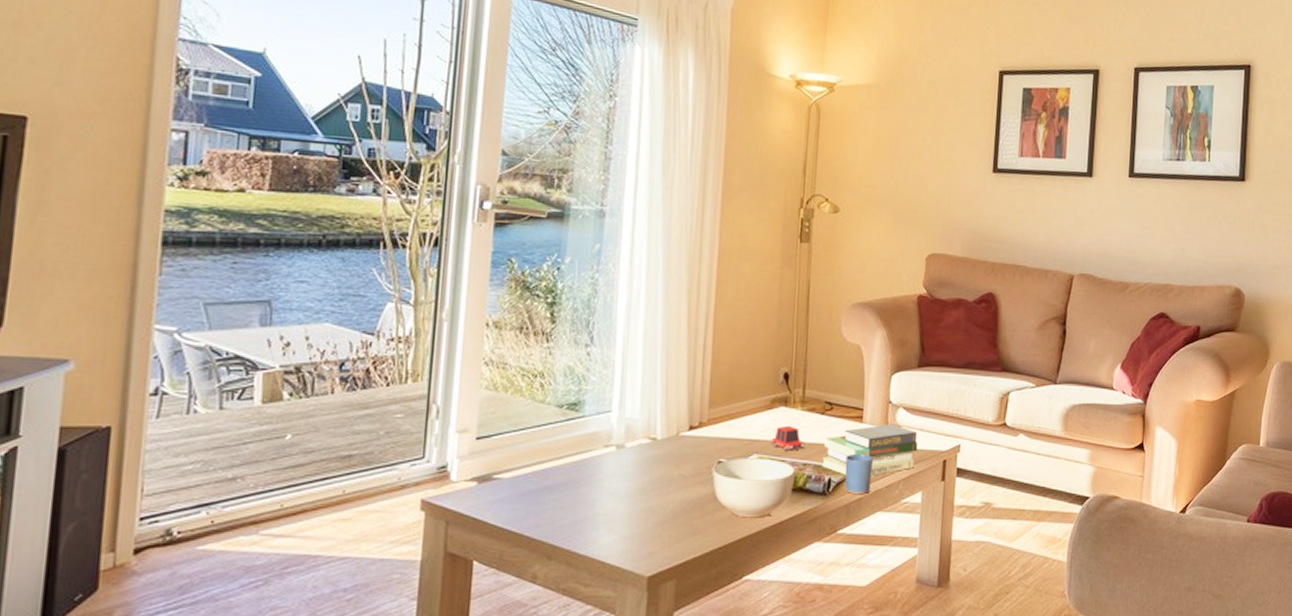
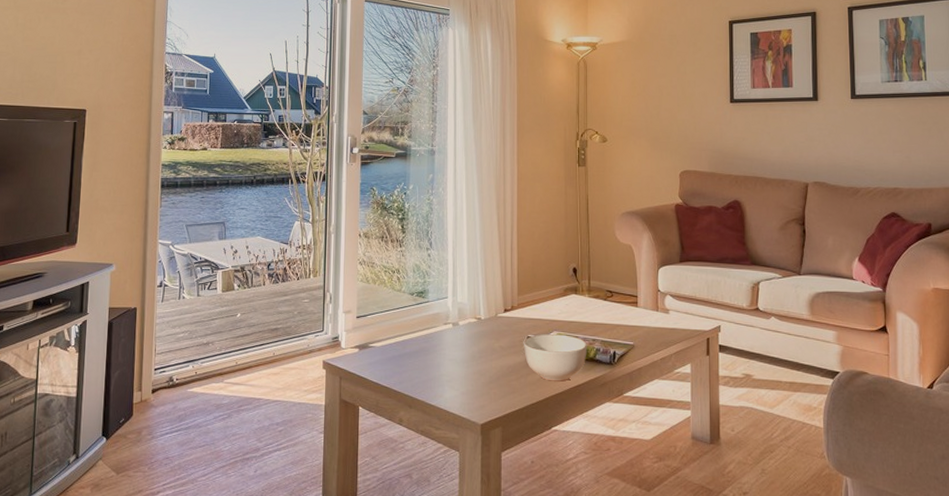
toy car: present [770,425,805,451] -> none [566,309,593,329]
books: present [821,424,918,476] -> none [607,308,685,350]
mug: present [844,453,873,495] -> none [626,331,648,365]

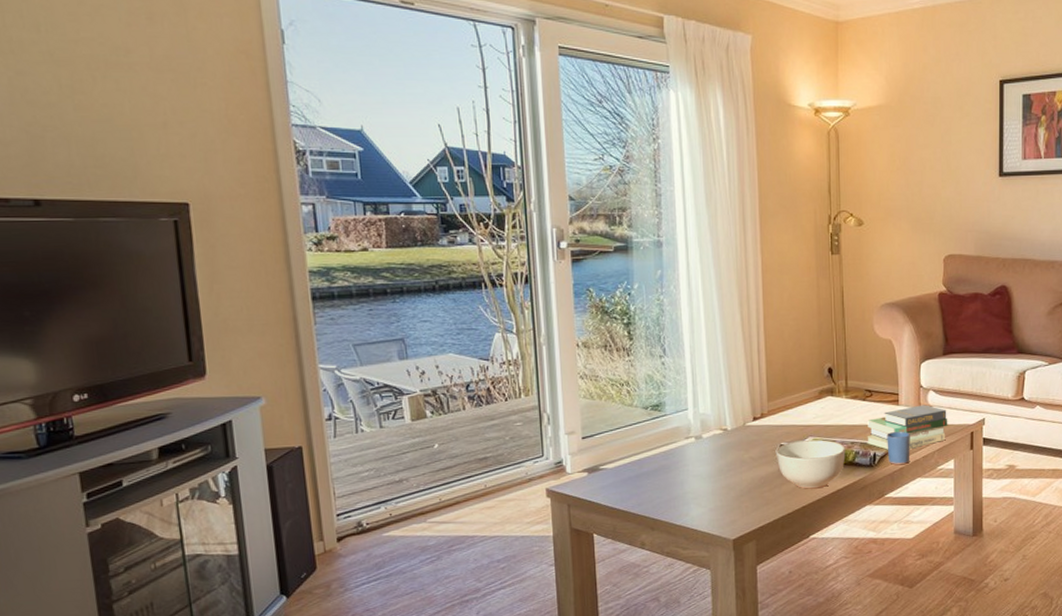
books: none [607,308,685,350] -> present [867,405,948,450]
mug: none [626,331,648,365] -> present [887,431,910,465]

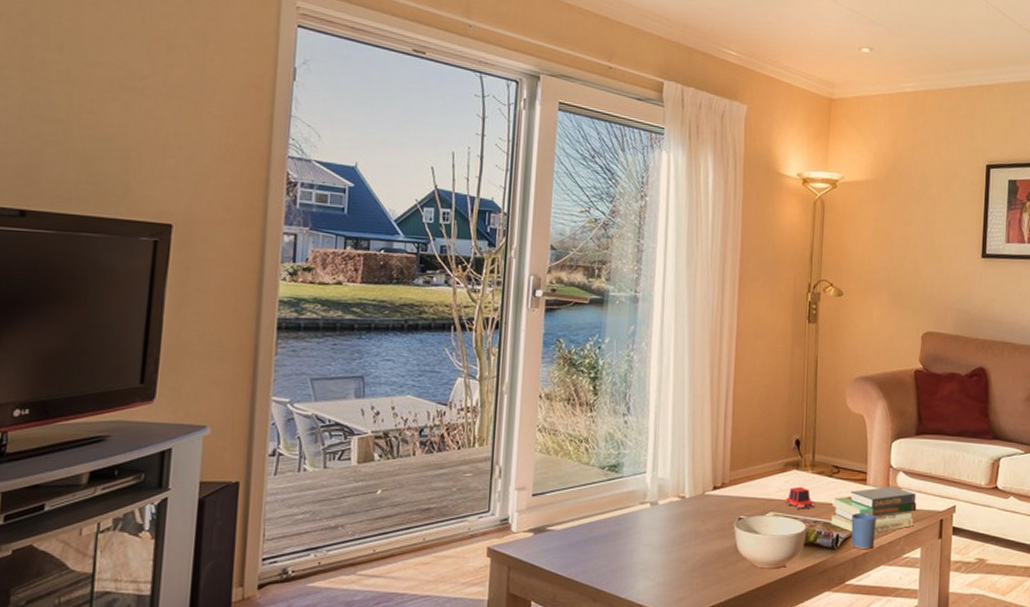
toy car: none [822,411,851,433] -> present [785,486,815,510]

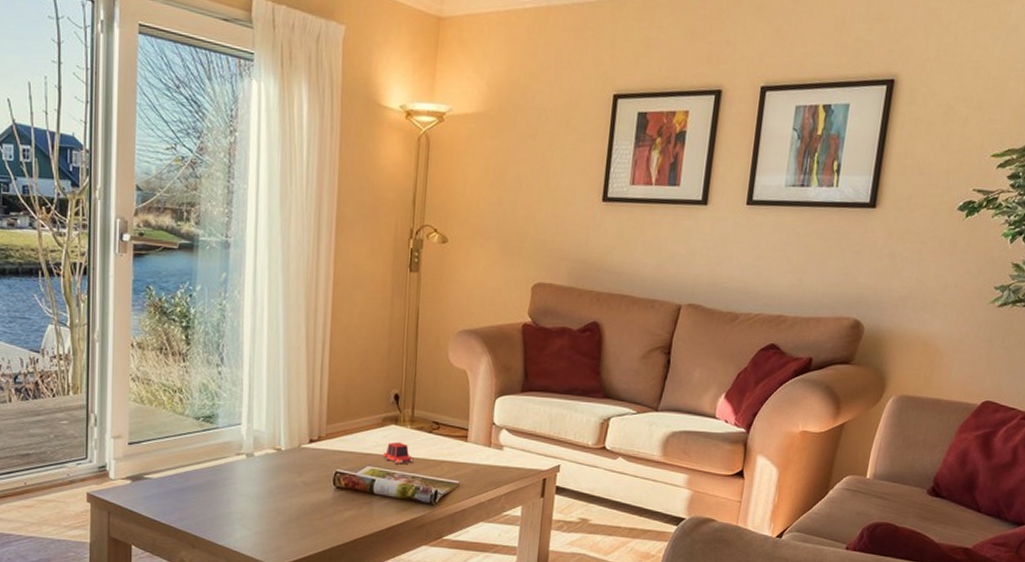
bowl: present [733,515,807,569] -> none [330,469,405,522]
books: present [830,486,917,533] -> none [429,443,520,490]
mug: present [851,512,876,550] -> none [450,469,477,507]

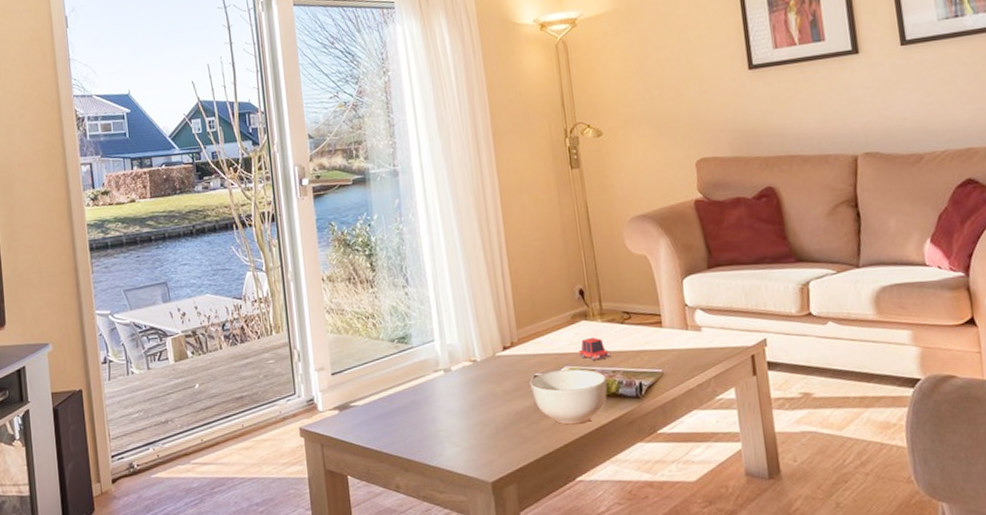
bowl: none [330,469,405,522] -> present [529,369,608,425]

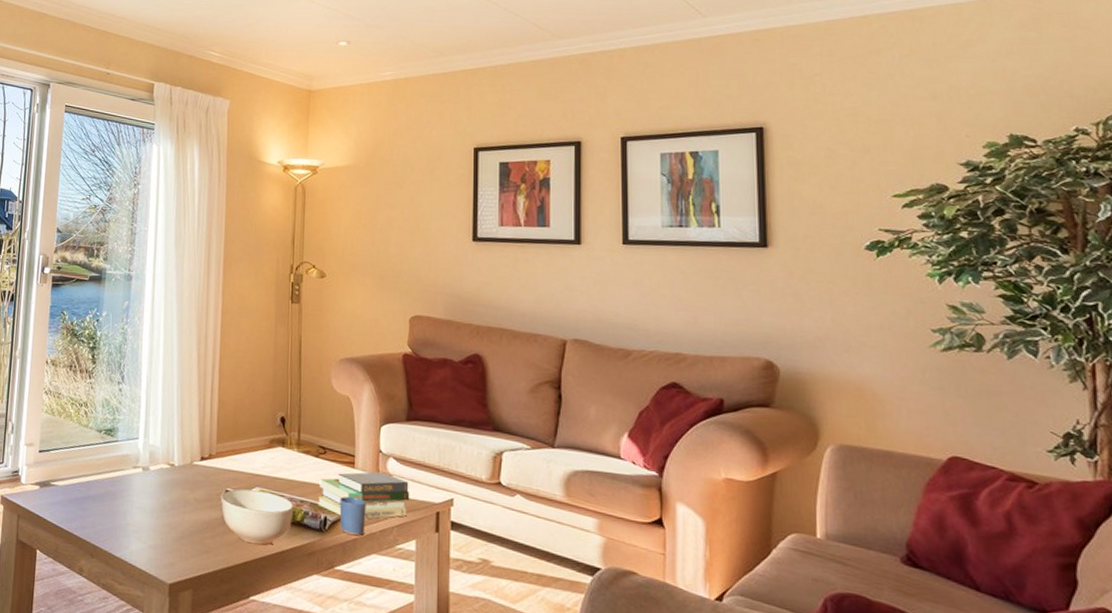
toy car: present [578,337,611,361] -> none [271,464,302,488]
books: none [628,325,723,379] -> present [317,471,410,520]
mug: none [652,356,682,396] -> present [339,496,366,536]

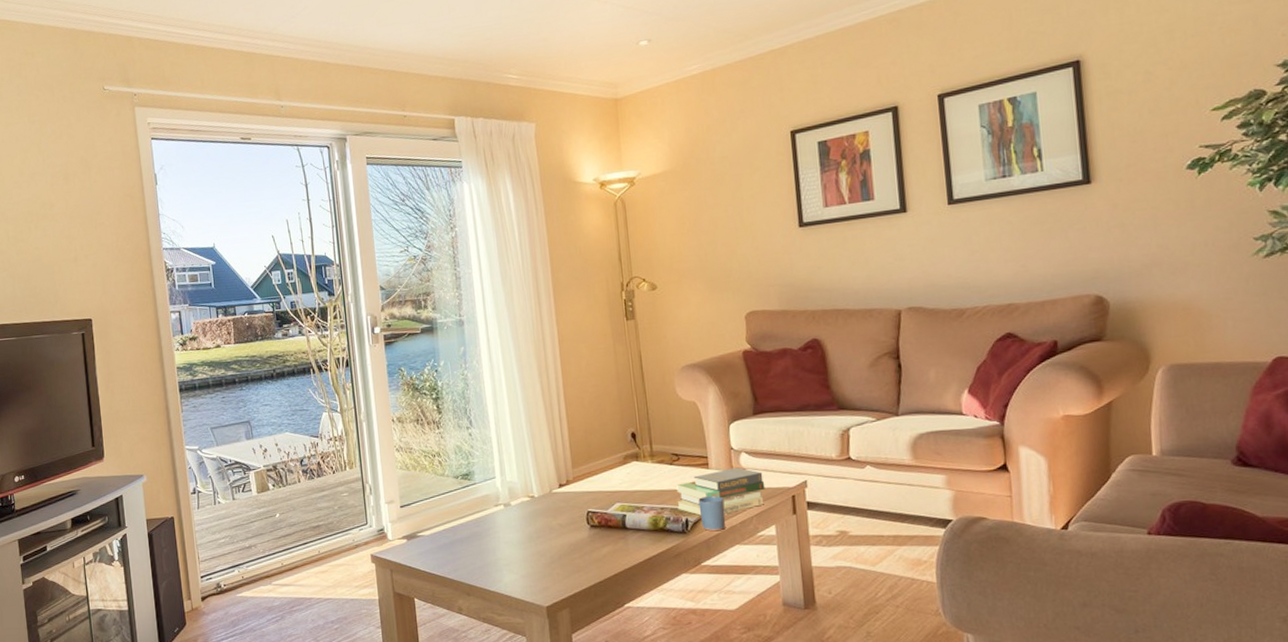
bowl: present [220,489,294,546] -> none [583,505,656,556]

